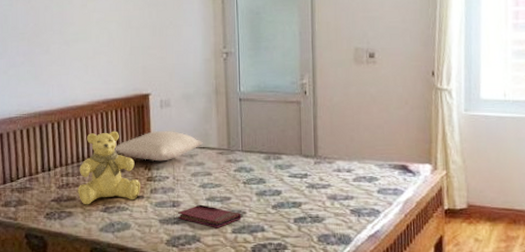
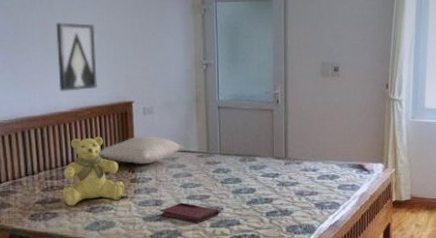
wall art: none [74,13,114,84] -> present [56,22,97,91]

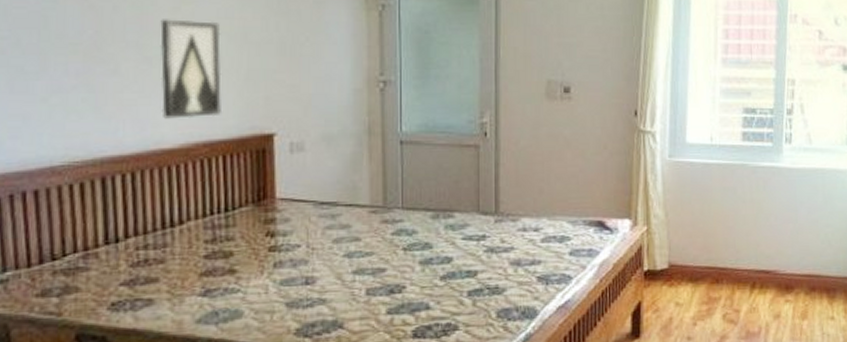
teddy bear: present [62,136,124,206] -> none [162,184,259,289]
pillow: present [99,135,184,165] -> none [221,182,349,225]
book: present [160,202,219,224] -> none [311,279,400,310]

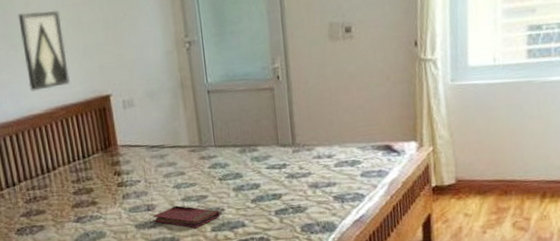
book: none [311,279,400,310] -> present [153,205,220,228]

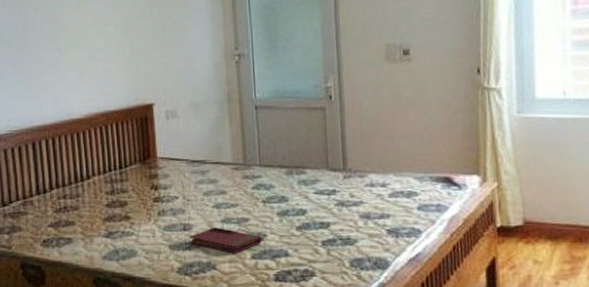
wall art: present [18,10,70,91] -> none [67,15,113,95]

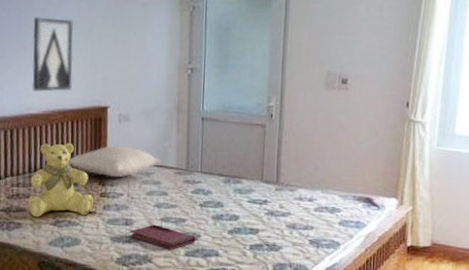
wall art: none [67,15,113,95] -> present [32,17,74,92]
teddy bear: none [77,146,147,231] -> present [28,143,93,218]
pillow: none [116,144,215,180] -> present [68,145,161,178]

